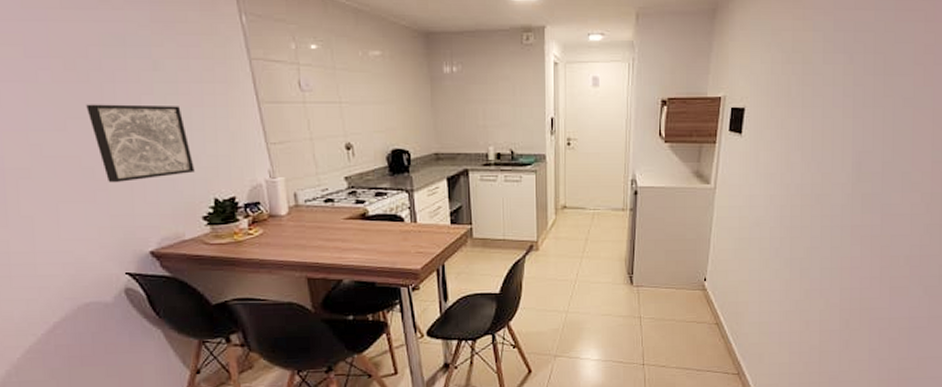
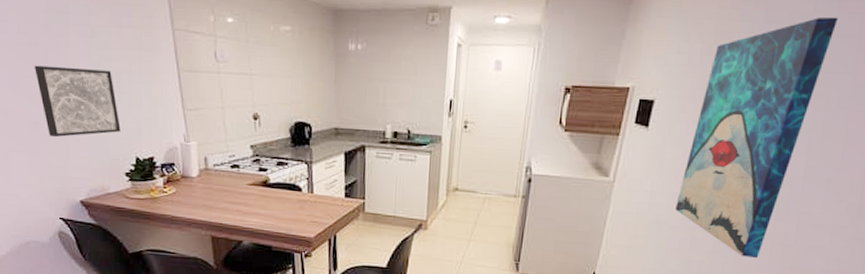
wall art: none [774,24,896,251] -> present [675,16,839,259]

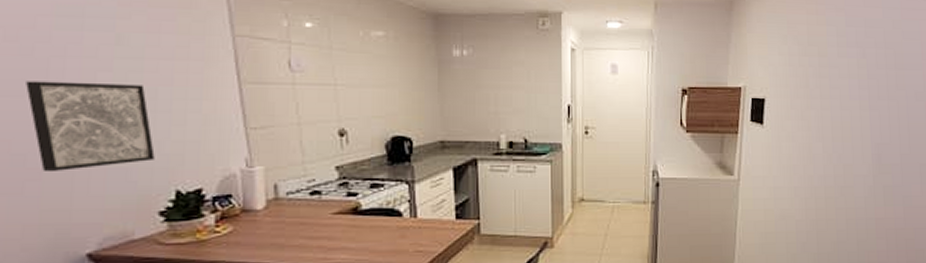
wall art: present [675,16,839,259] -> none [798,22,903,245]

